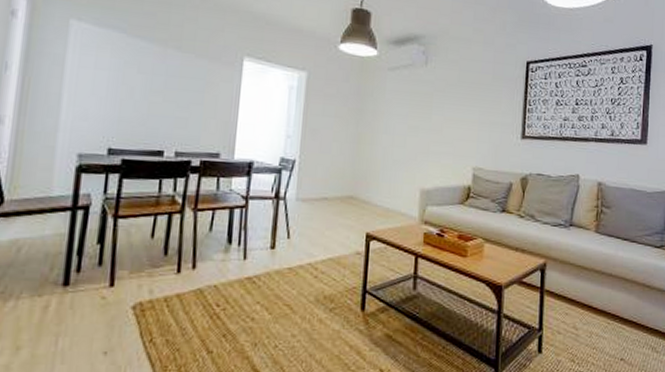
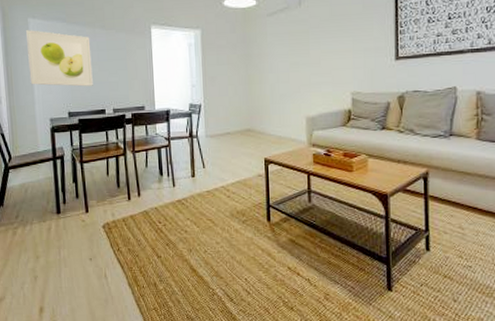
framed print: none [56,34,158,119] -> present [26,30,93,87]

